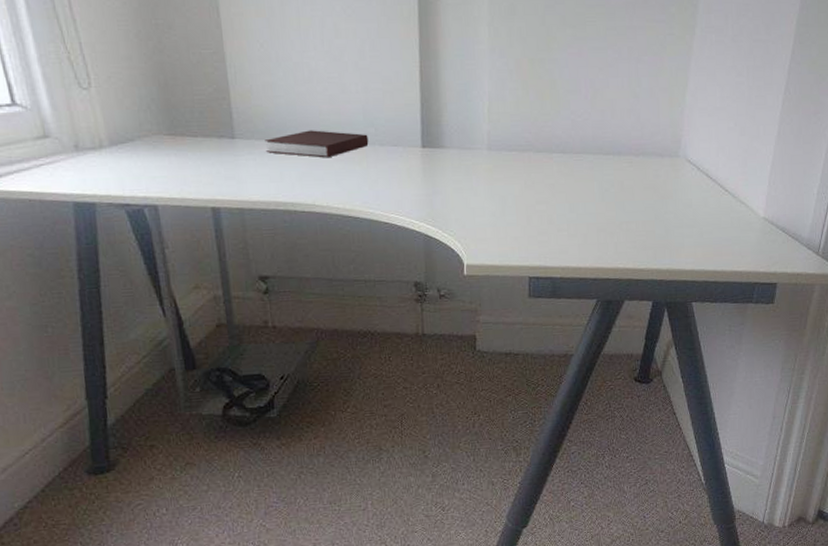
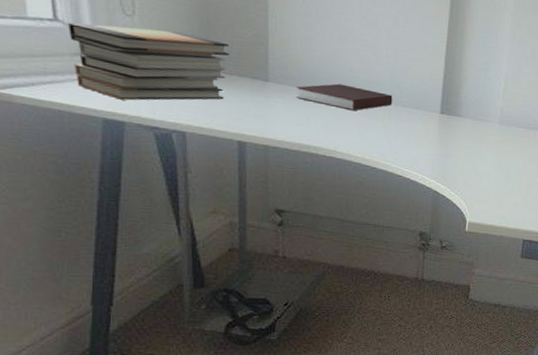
book stack: none [26,98,192,180] -> present [67,22,230,101]

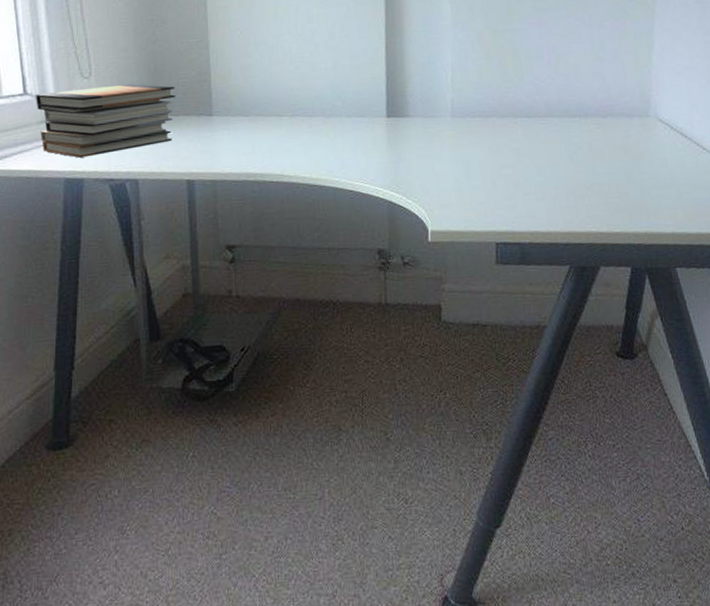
notebook: present [296,83,393,111] -> none [239,105,336,131]

